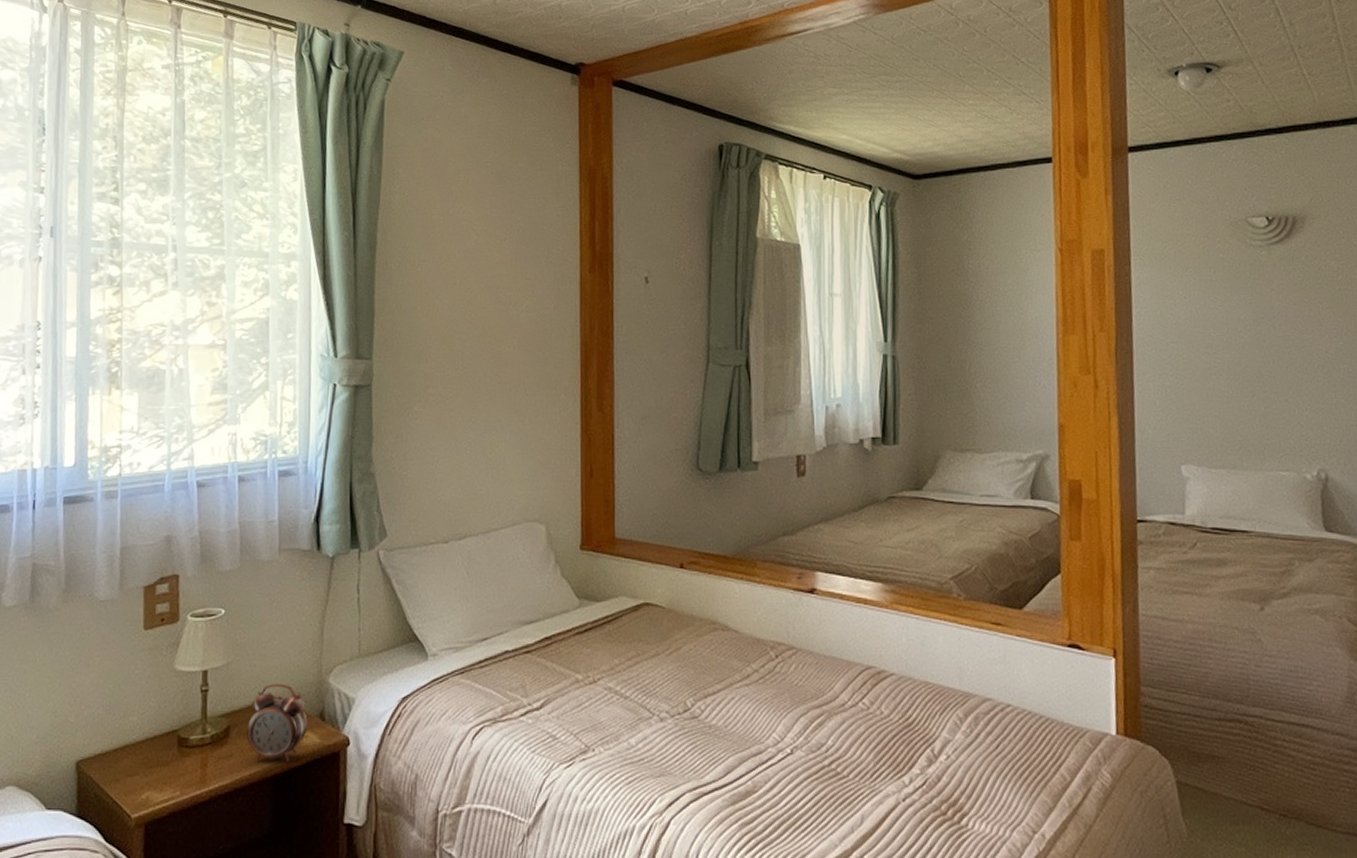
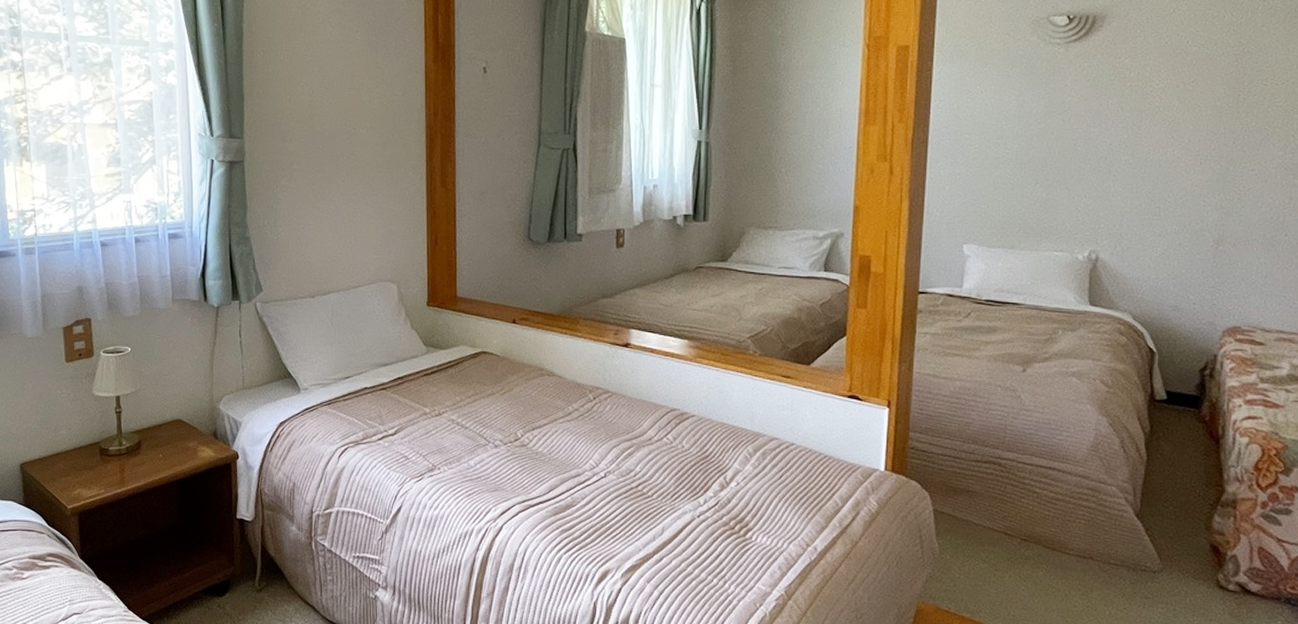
alarm clock: present [246,684,307,763] -> none [155,408,203,470]

